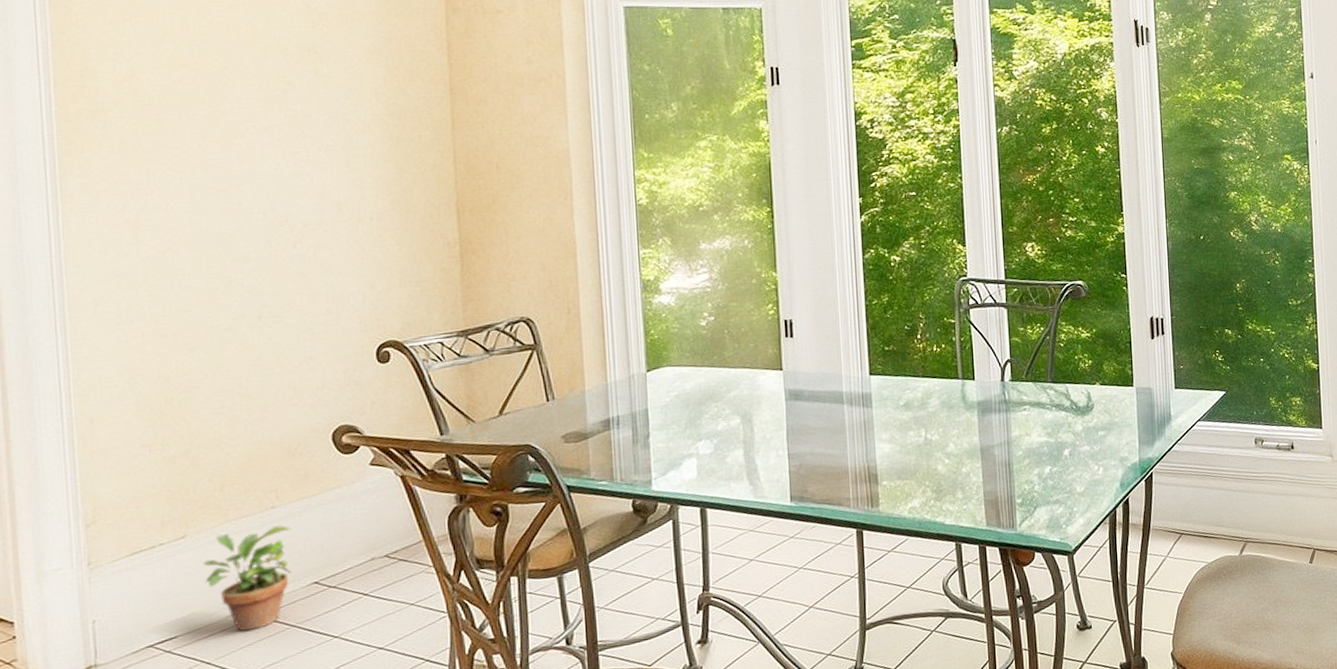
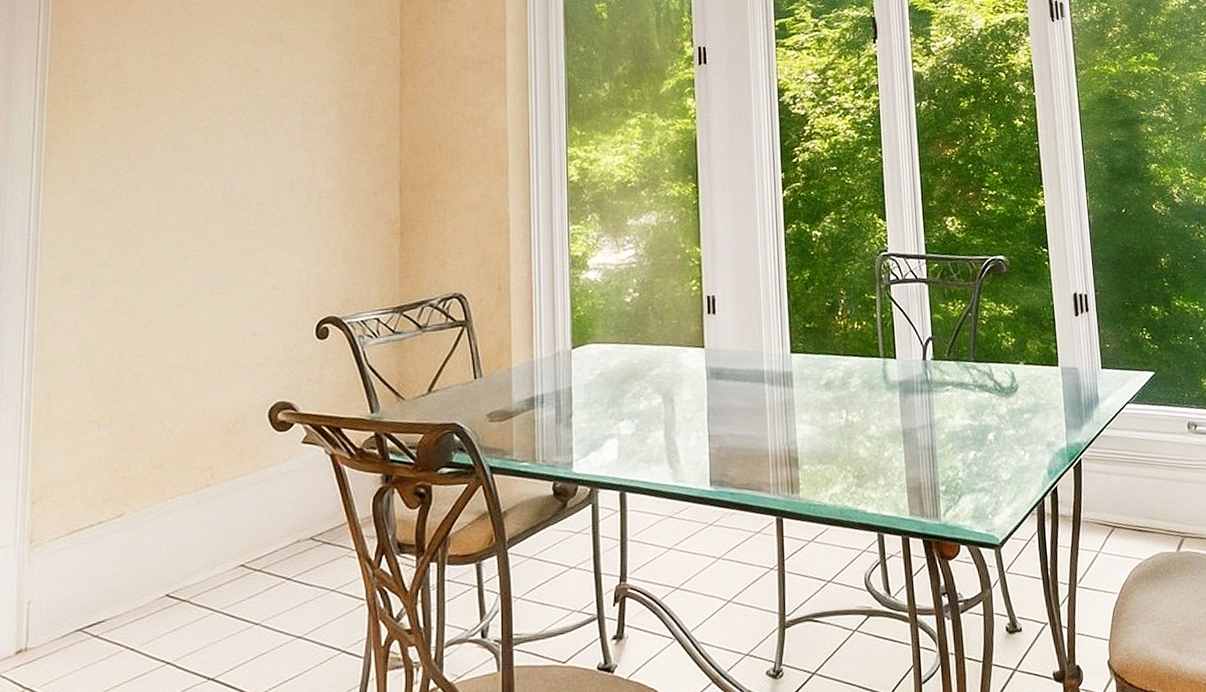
potted plant: present [203,525,292,631] -> none [137,505,224,616]

